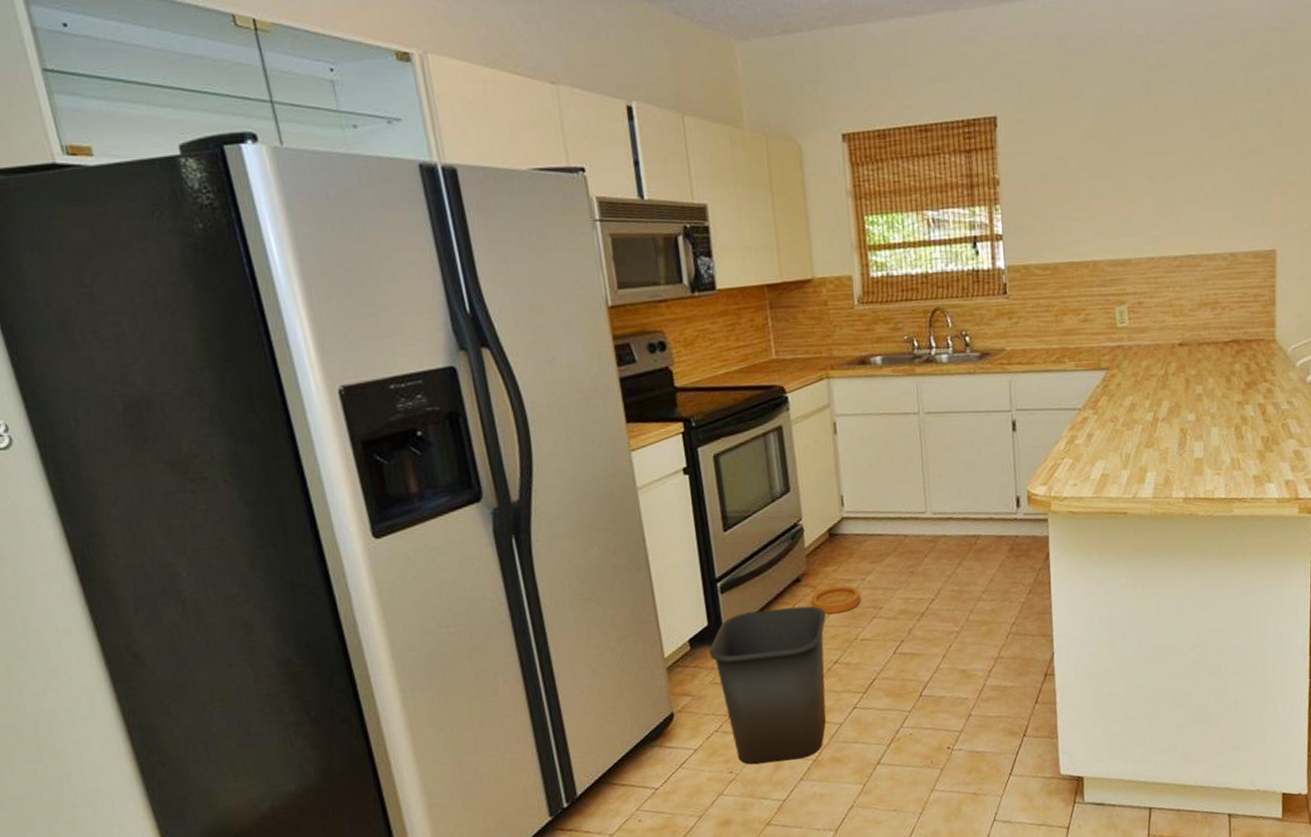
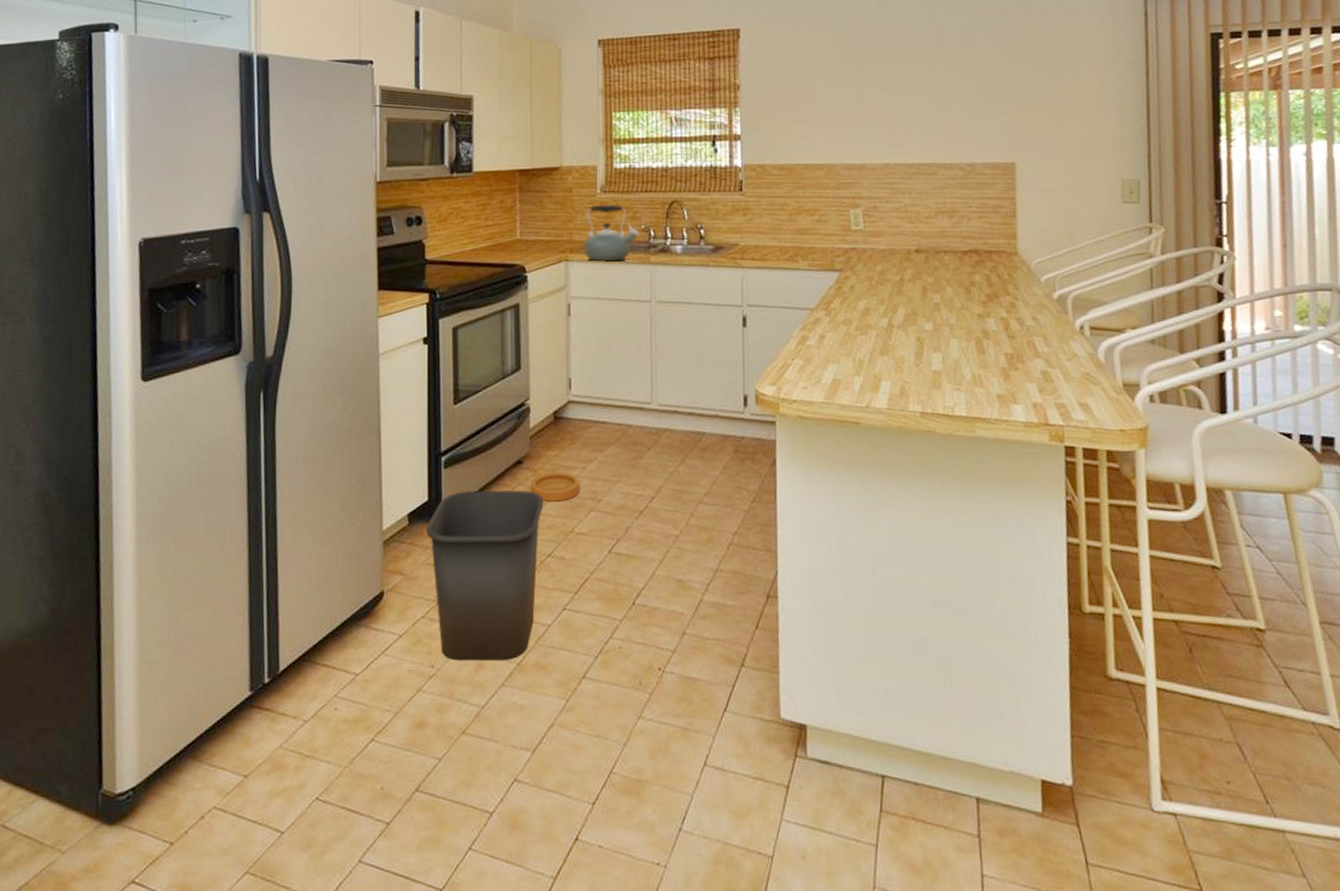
kettle: none [844,315,903,377] -> present [584,204,639,262]

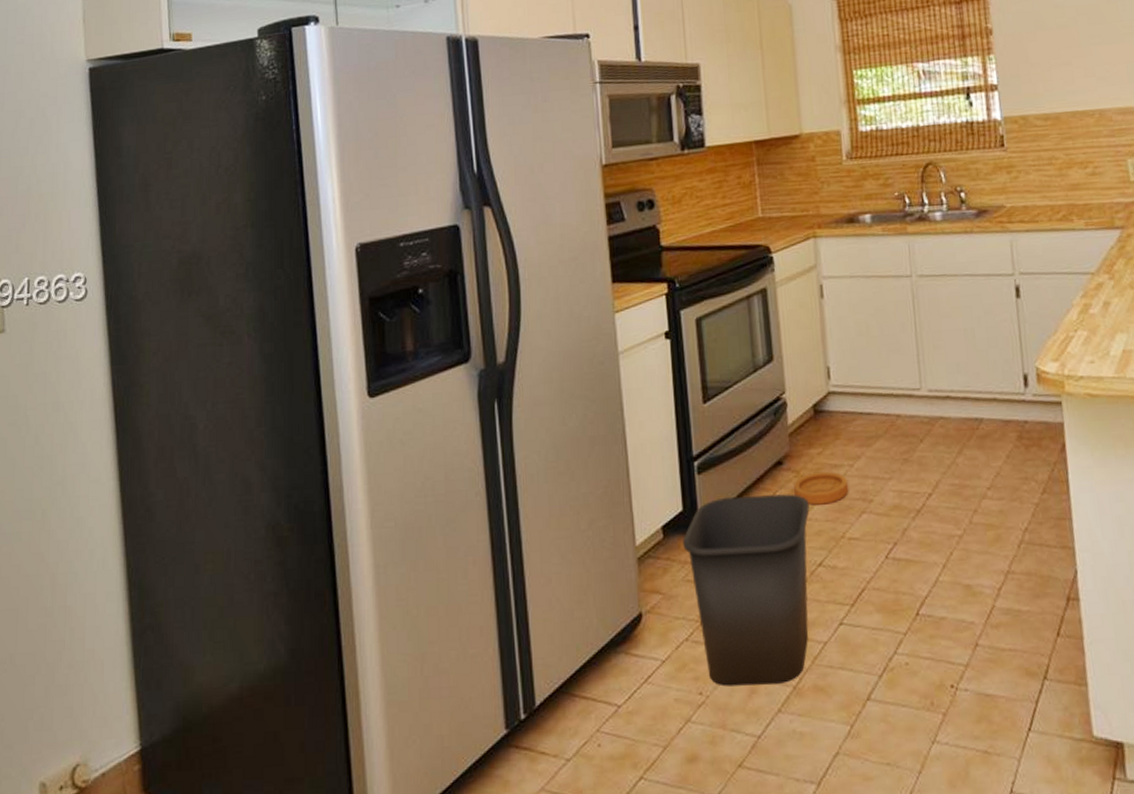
kettle: present [584,204,639,262] -> none [832,171,893,237]

